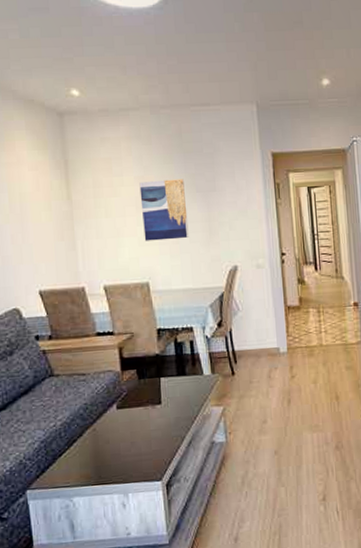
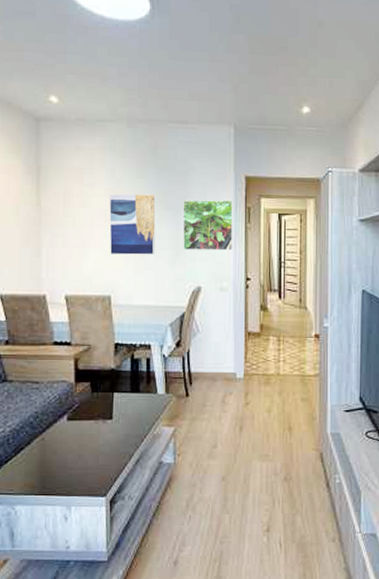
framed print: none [212,177,265,231] -> present [182,200,233,251]

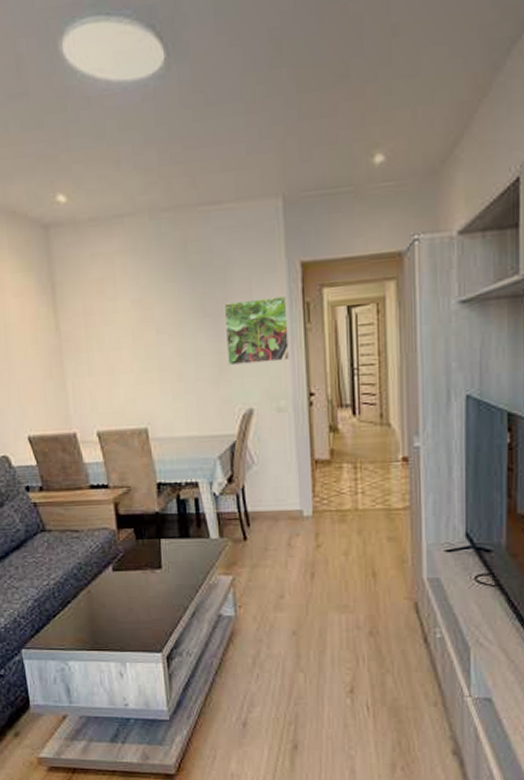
wall art: present [109,194,156,255] -> none [136,300,195,379]

